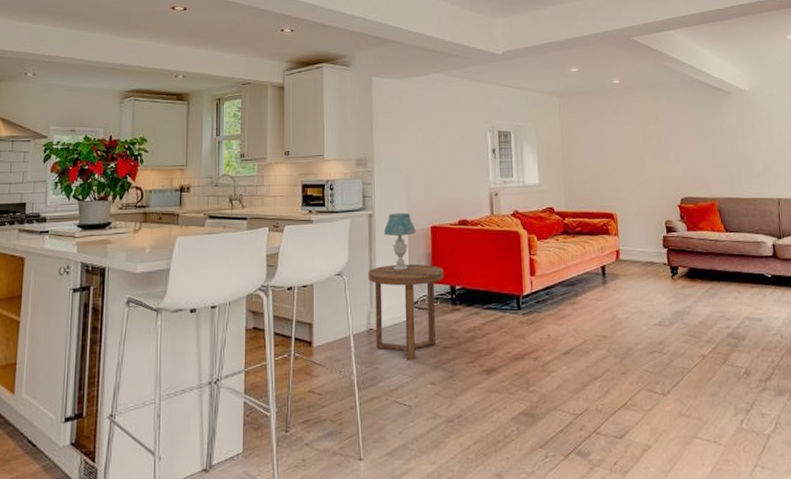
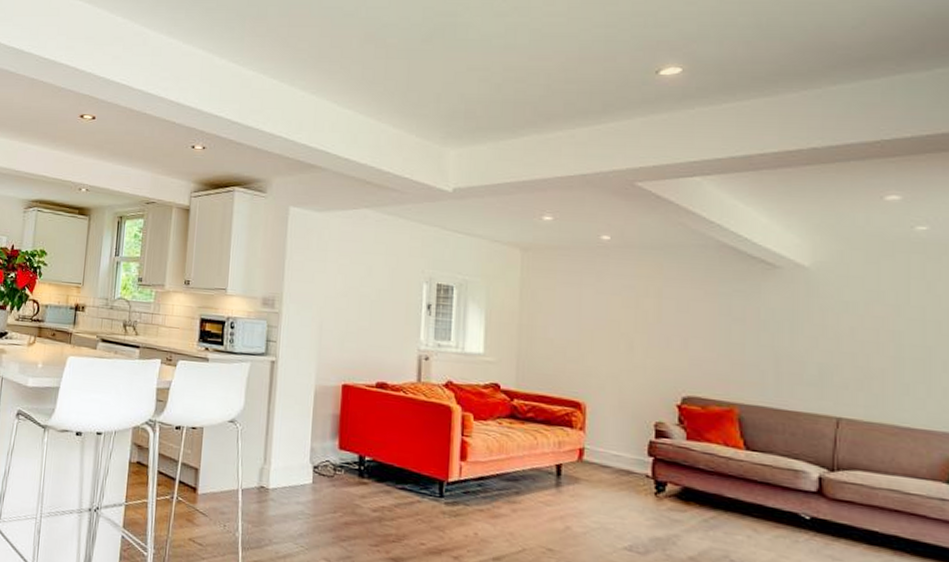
side table: present [368,264,443,361] -> none [264,420,352,531]
table lamp: present [383,212,416,271] -> none [286,363,324,429]

